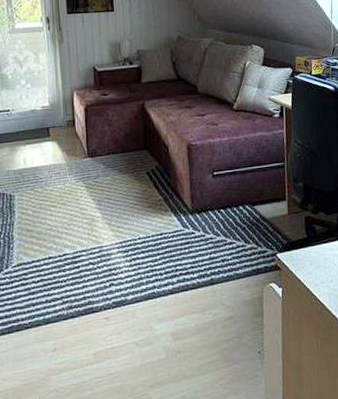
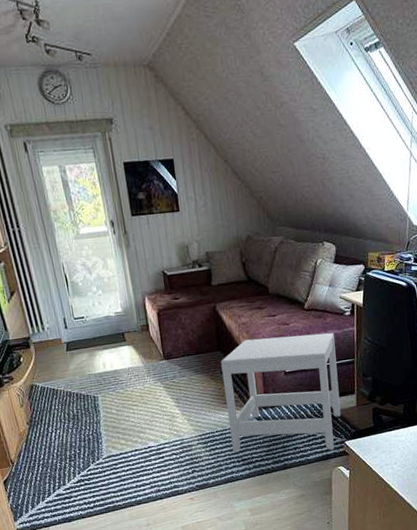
side table: none [147,134,272,265] -> present [221,333,341,454]

